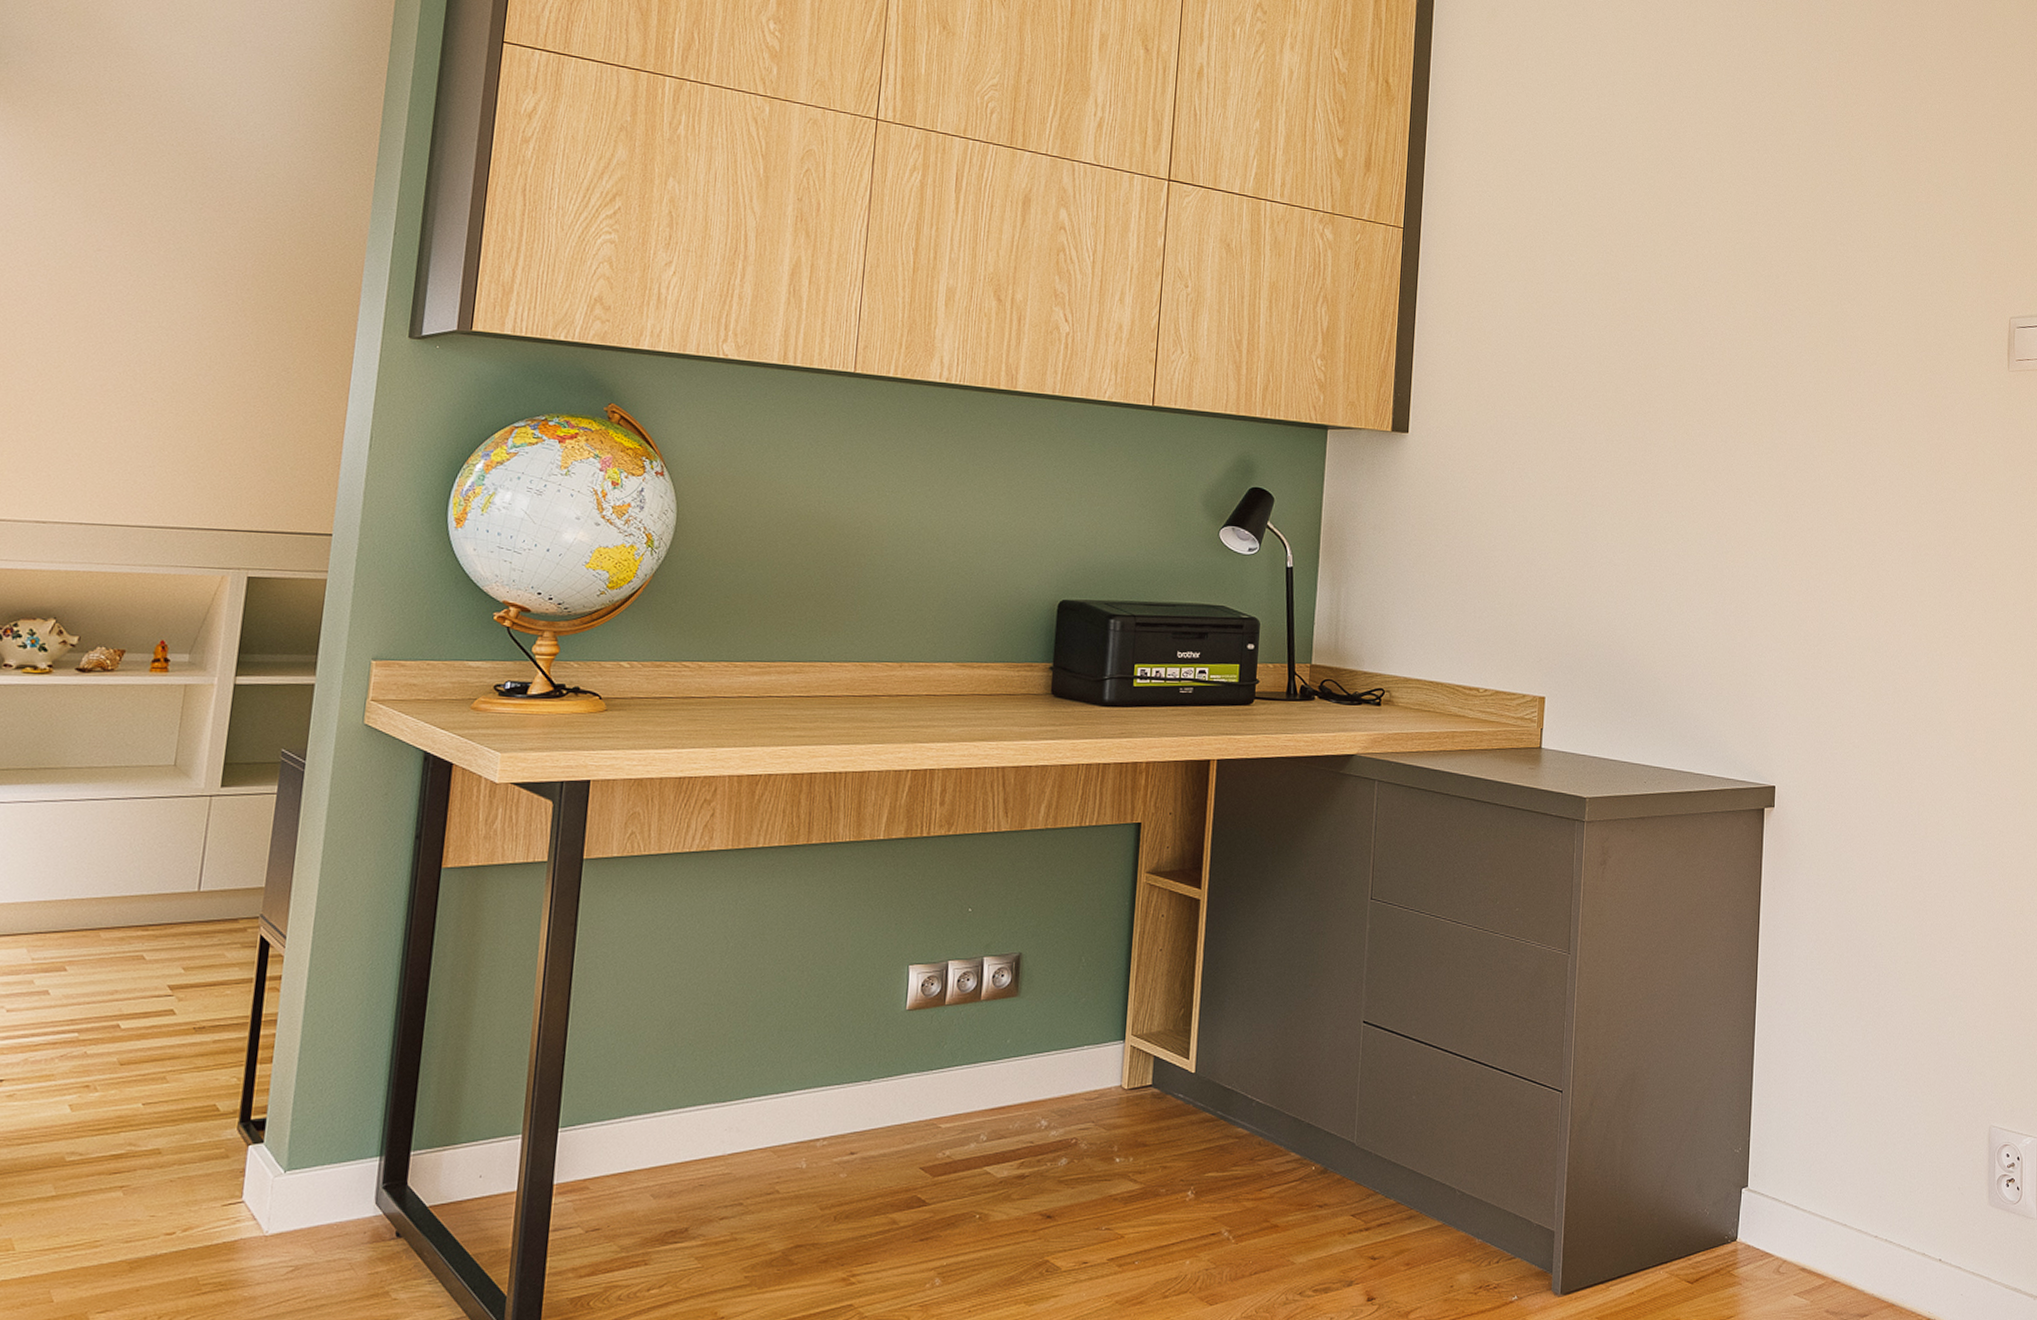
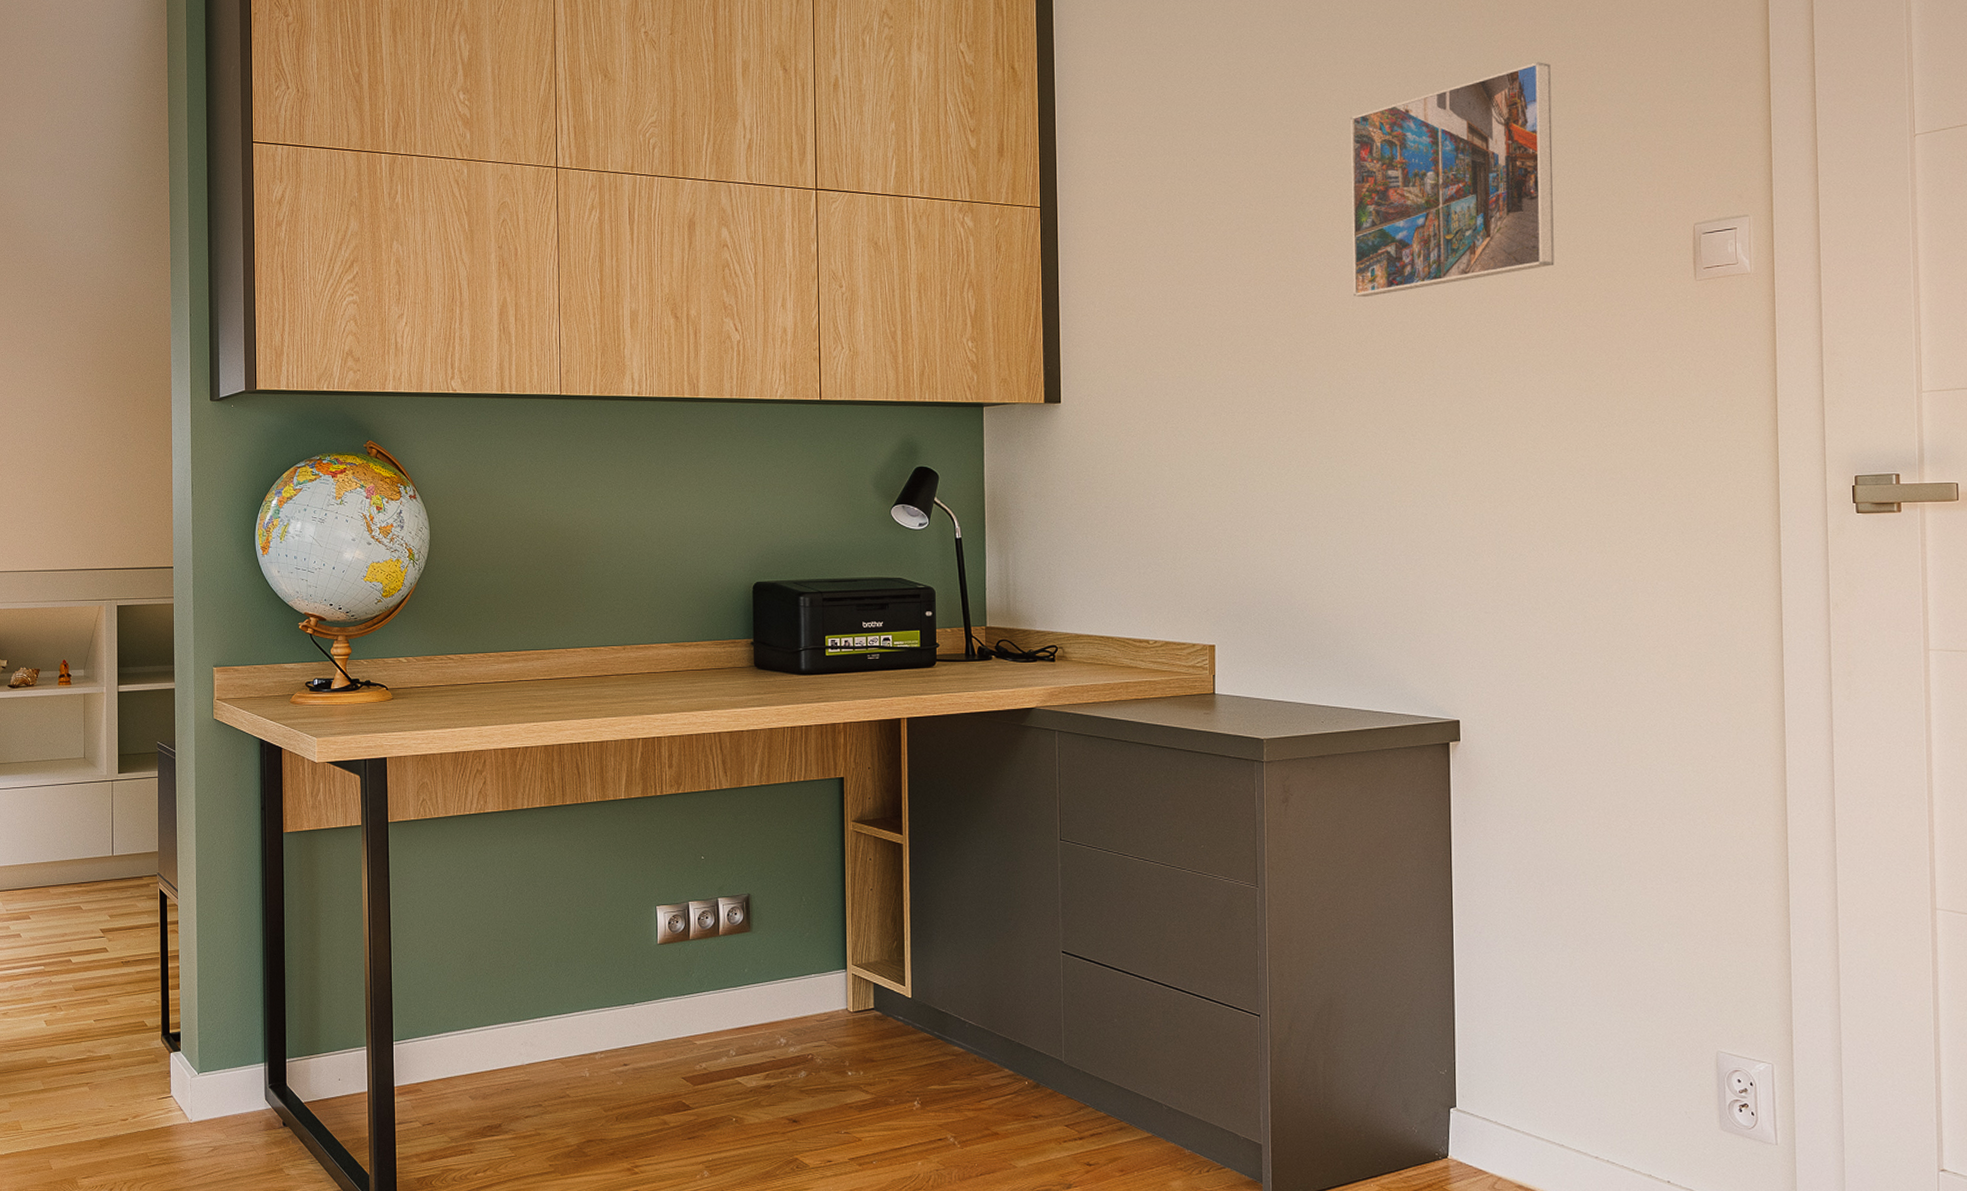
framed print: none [1703,147,1894,356] -> present [1350,62,1554,298]

